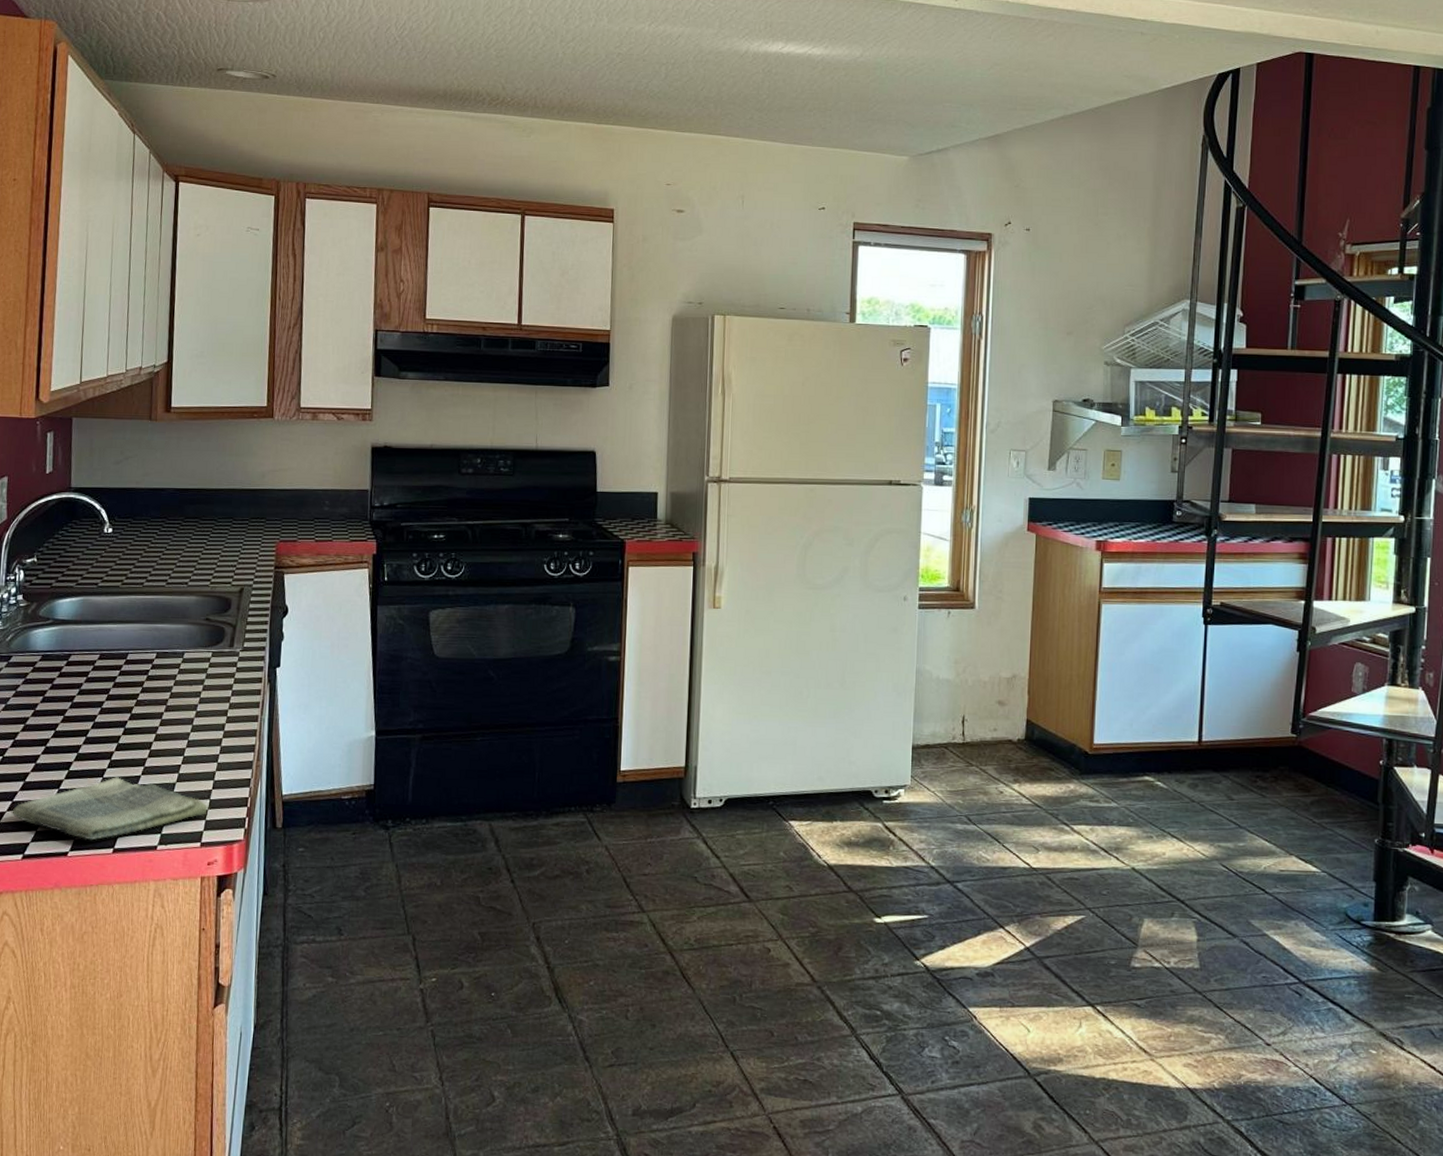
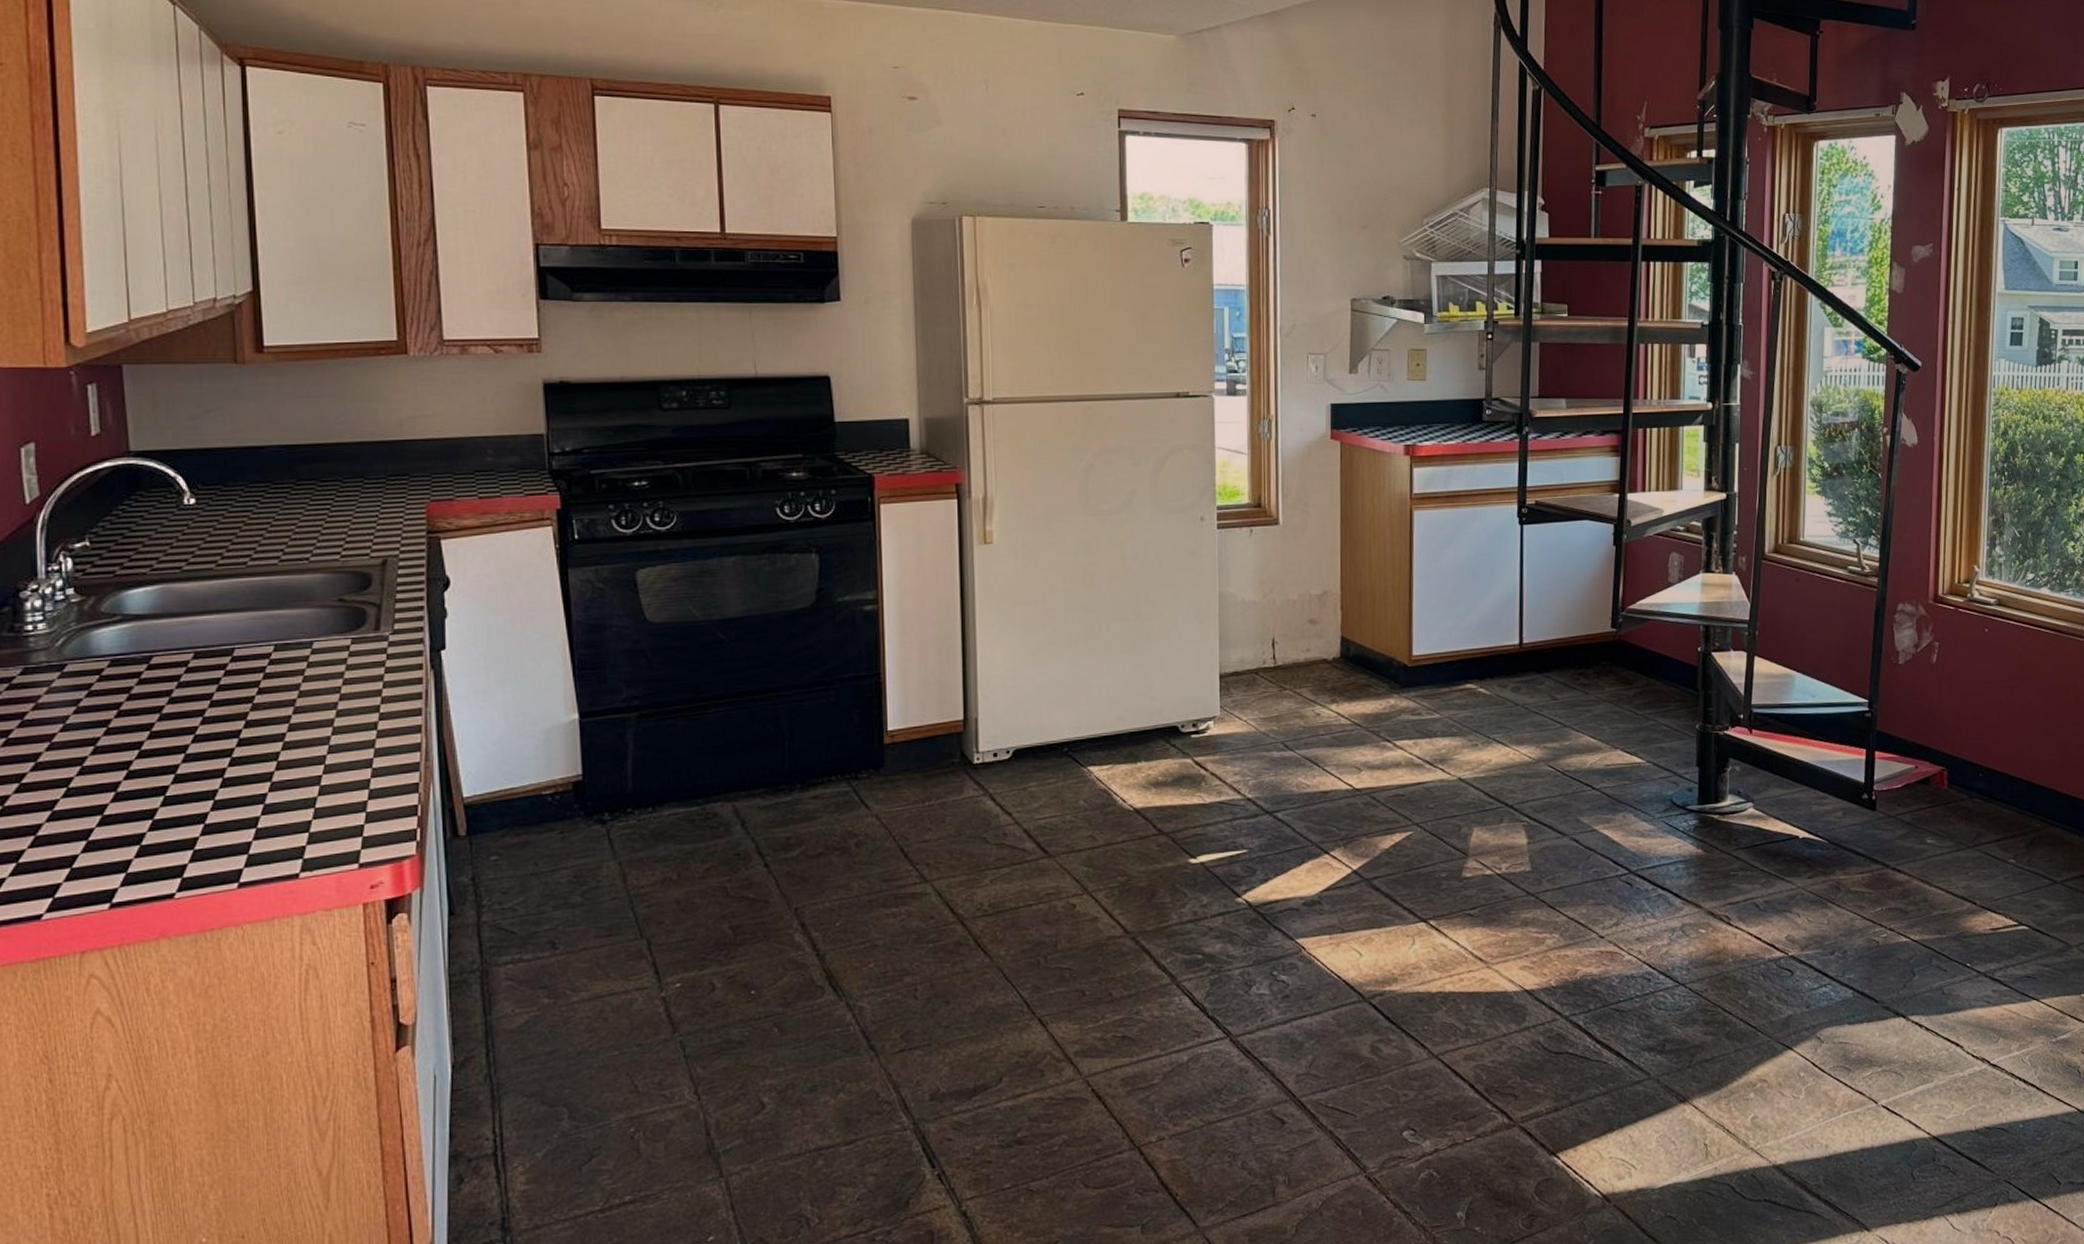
dish towel: present [12,777,209,841] -> none [88,798,366,877]

